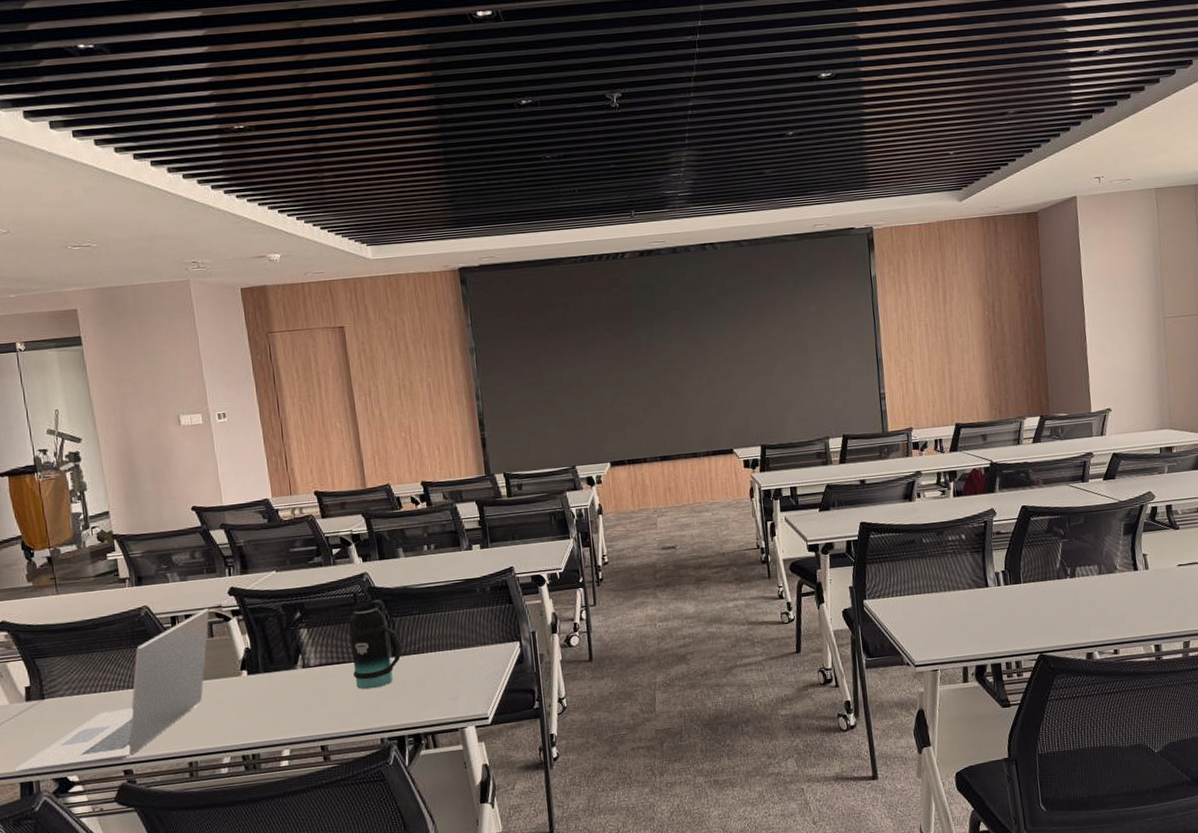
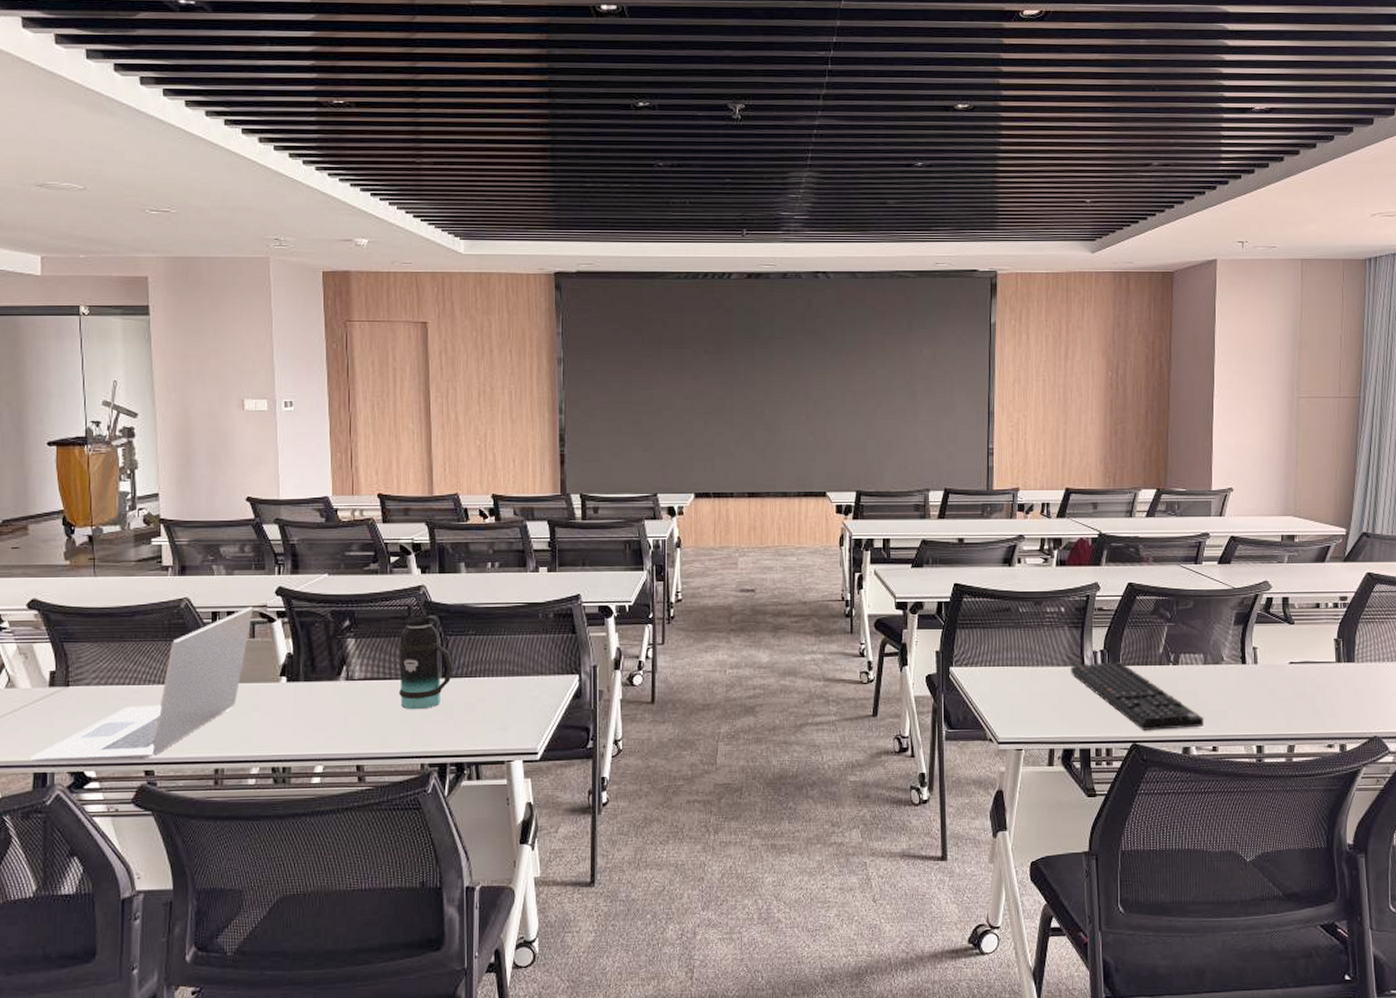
keyboard: none [976,579,1104,641] -> present [1071,661,1204,731]

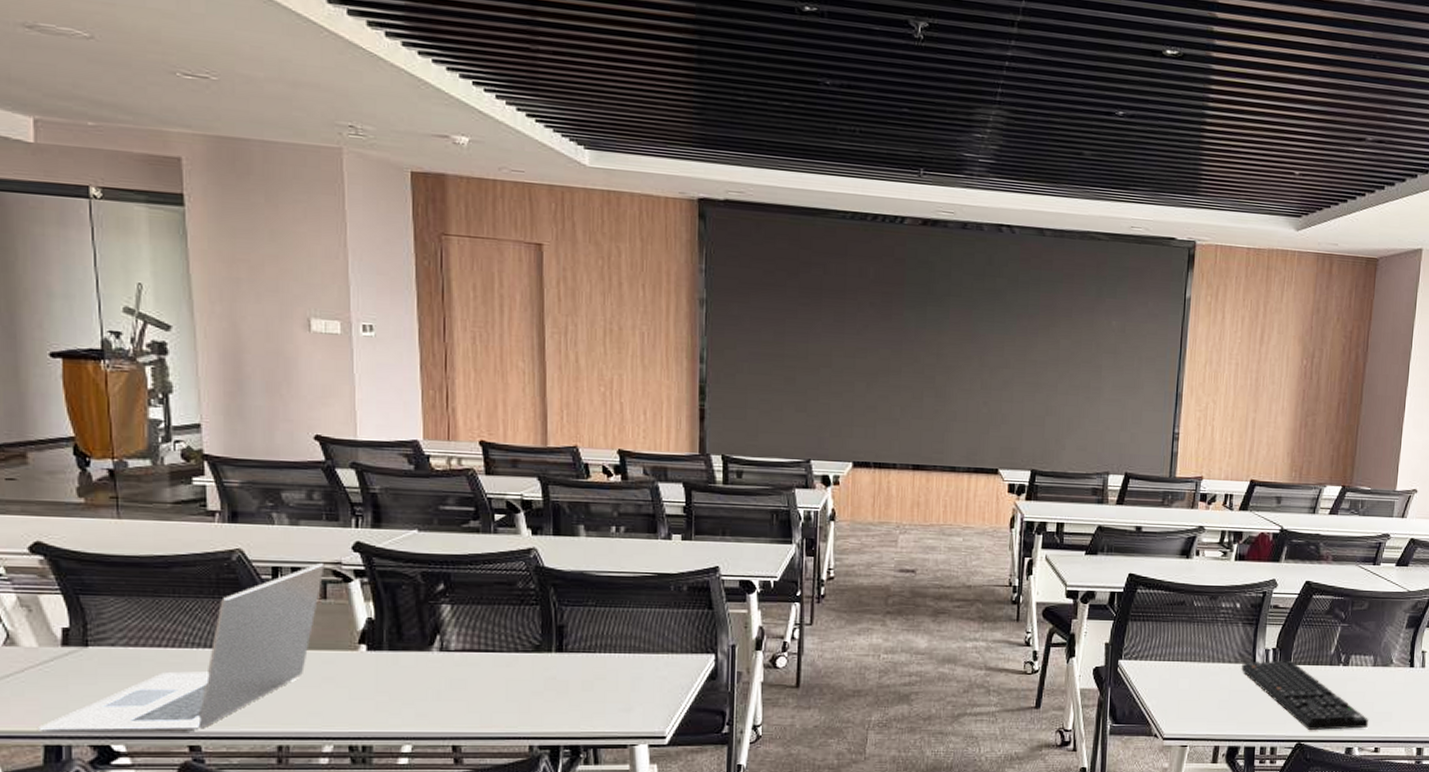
bottle: present [398,604,454,710] -> none [503,568,570,687]

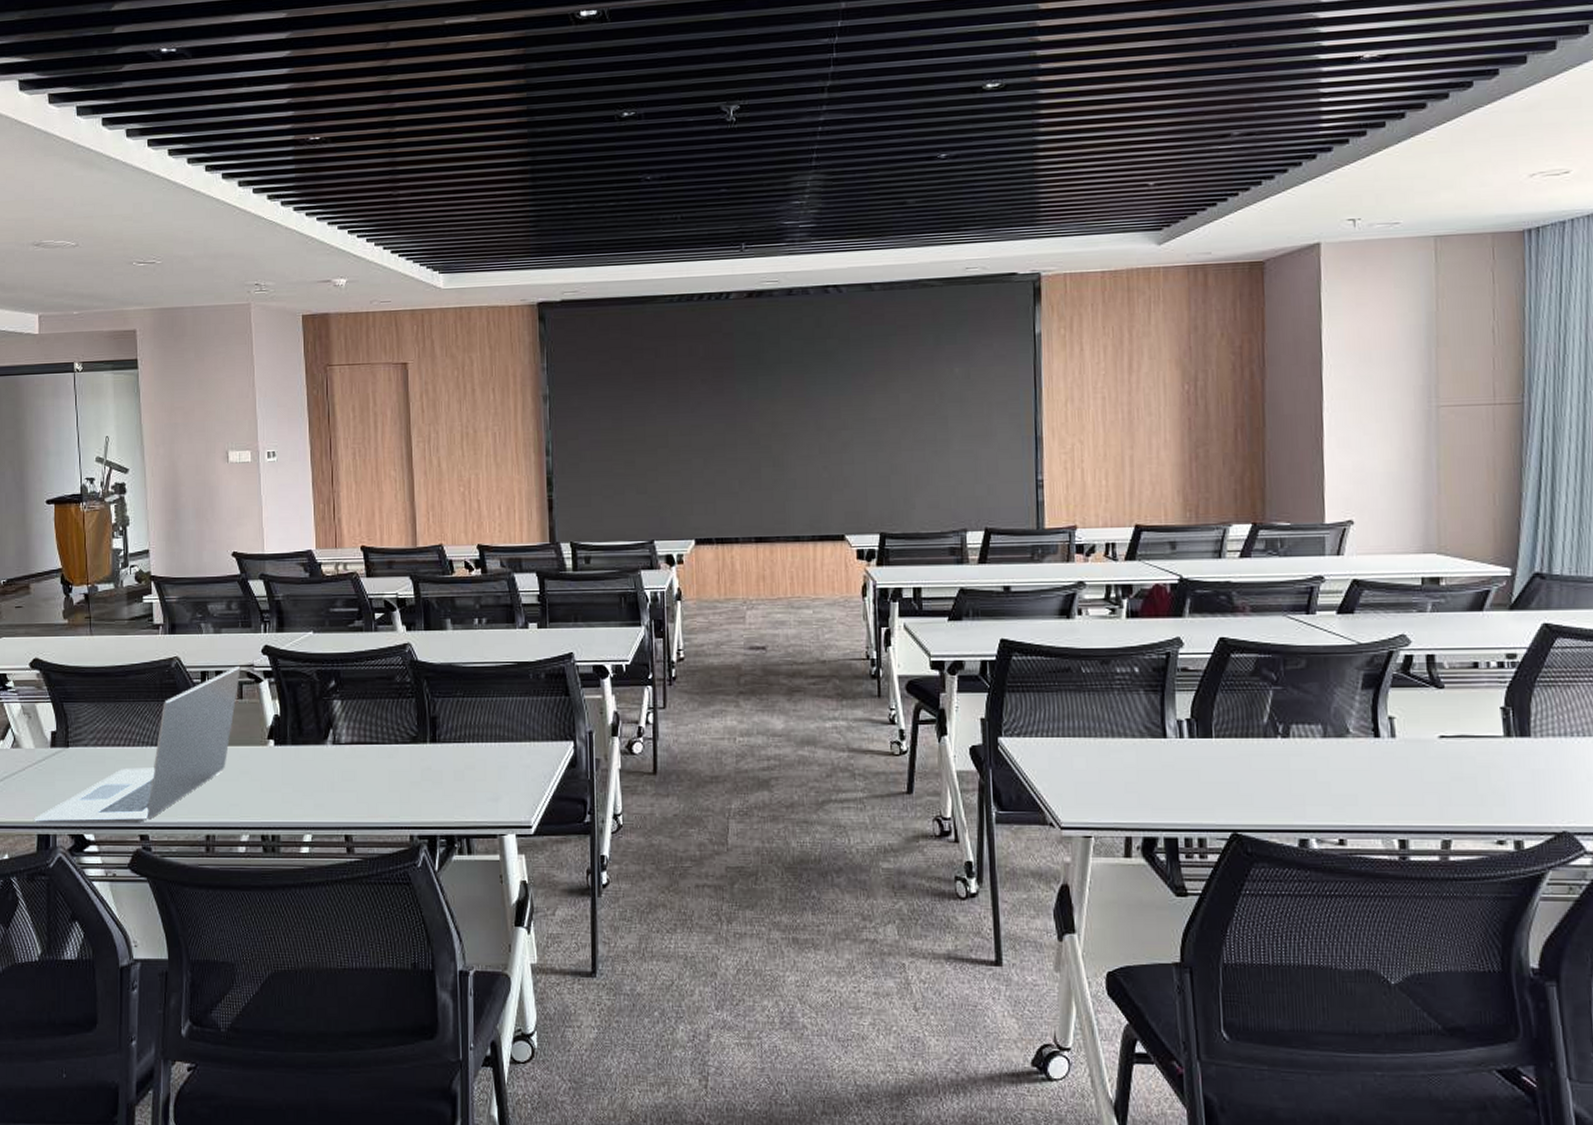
keyboard: present [1241,660,1368,731] -> none [1149,732,1326,819]

